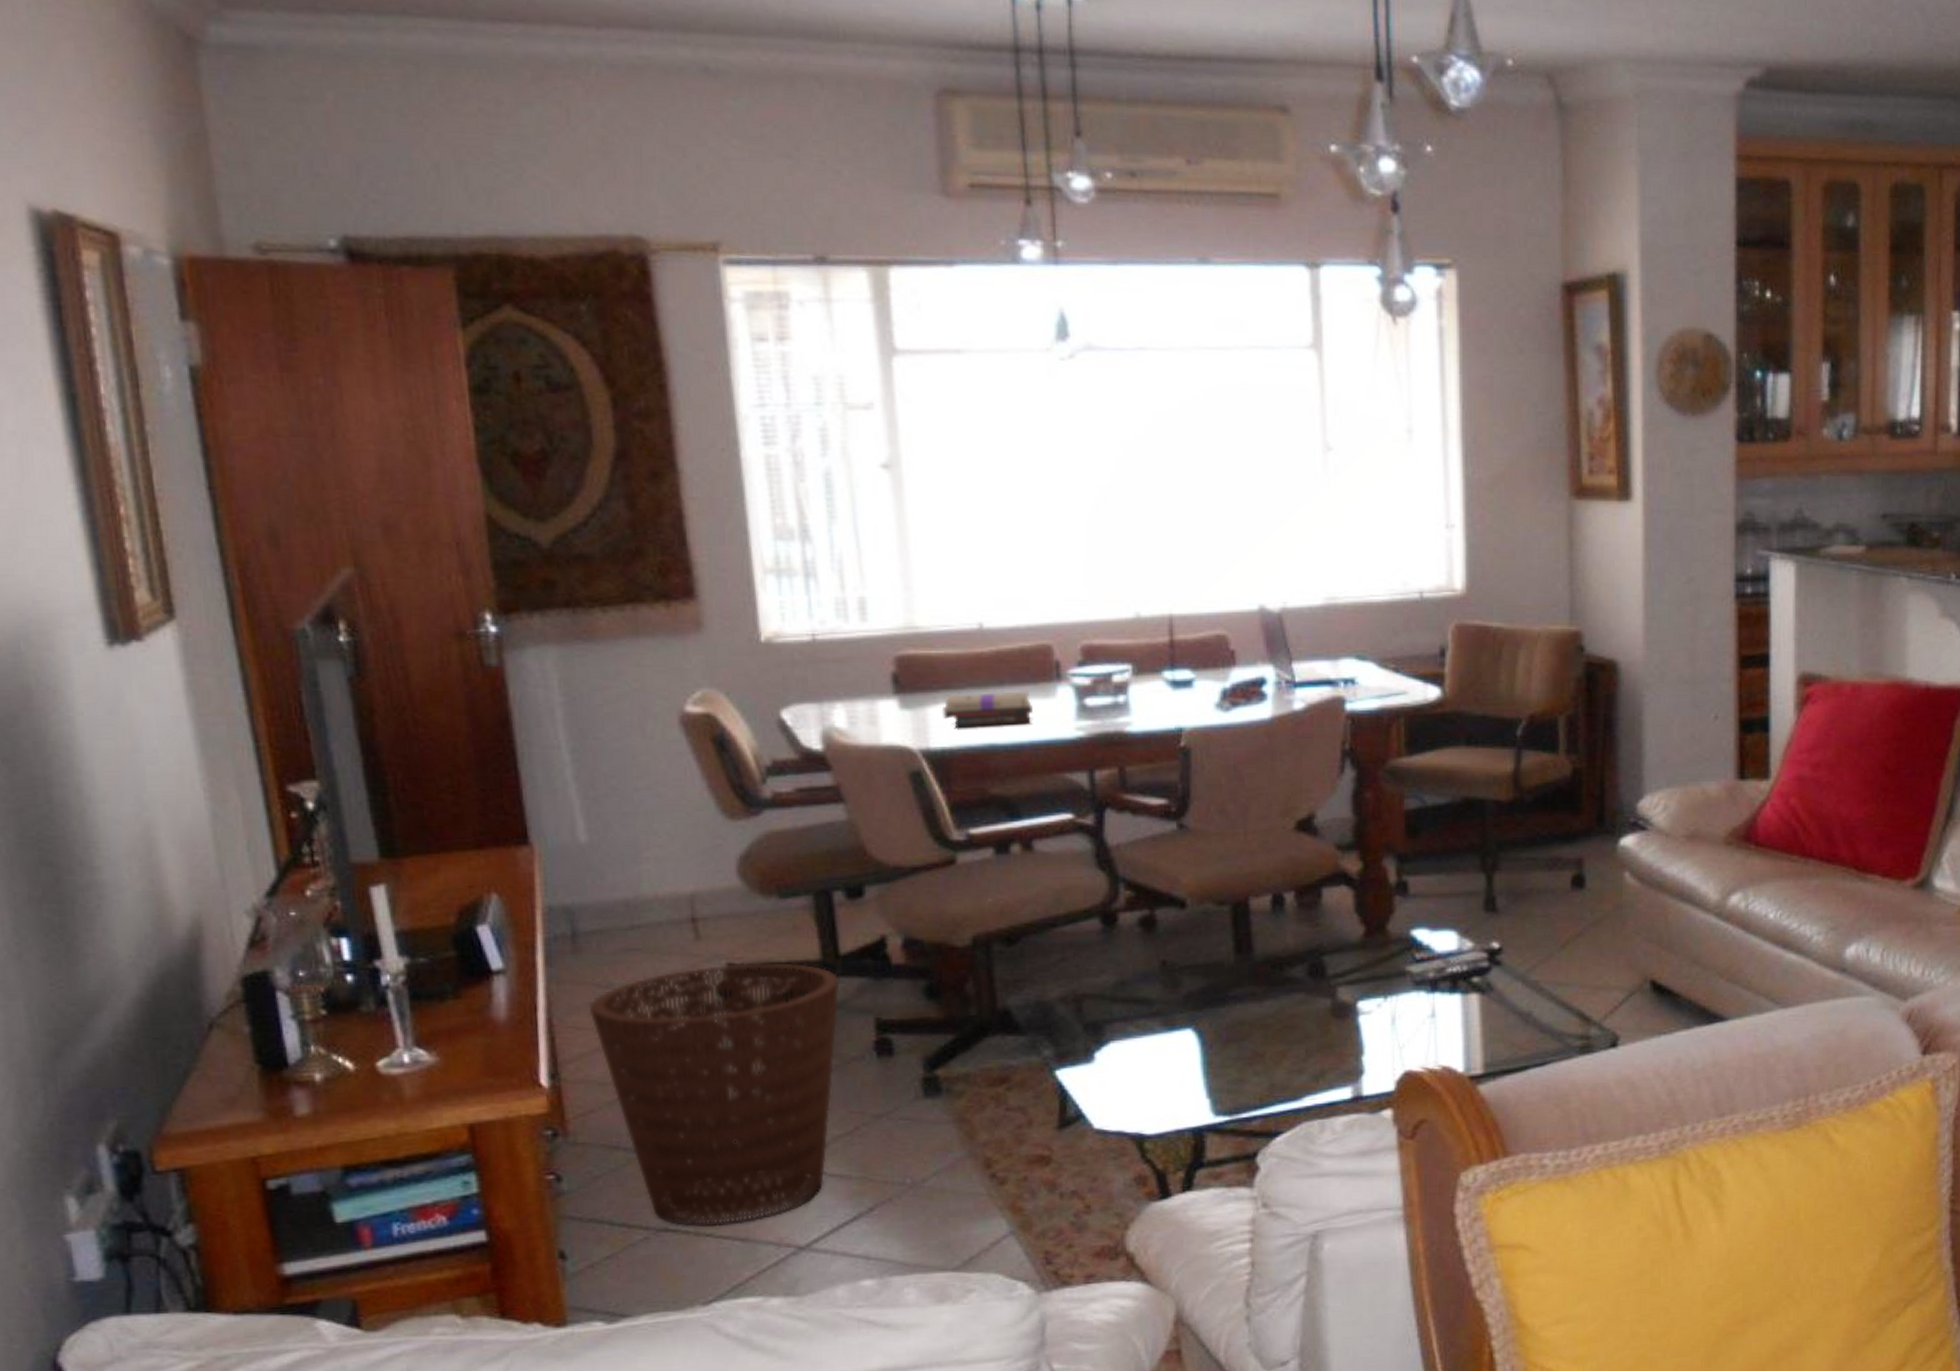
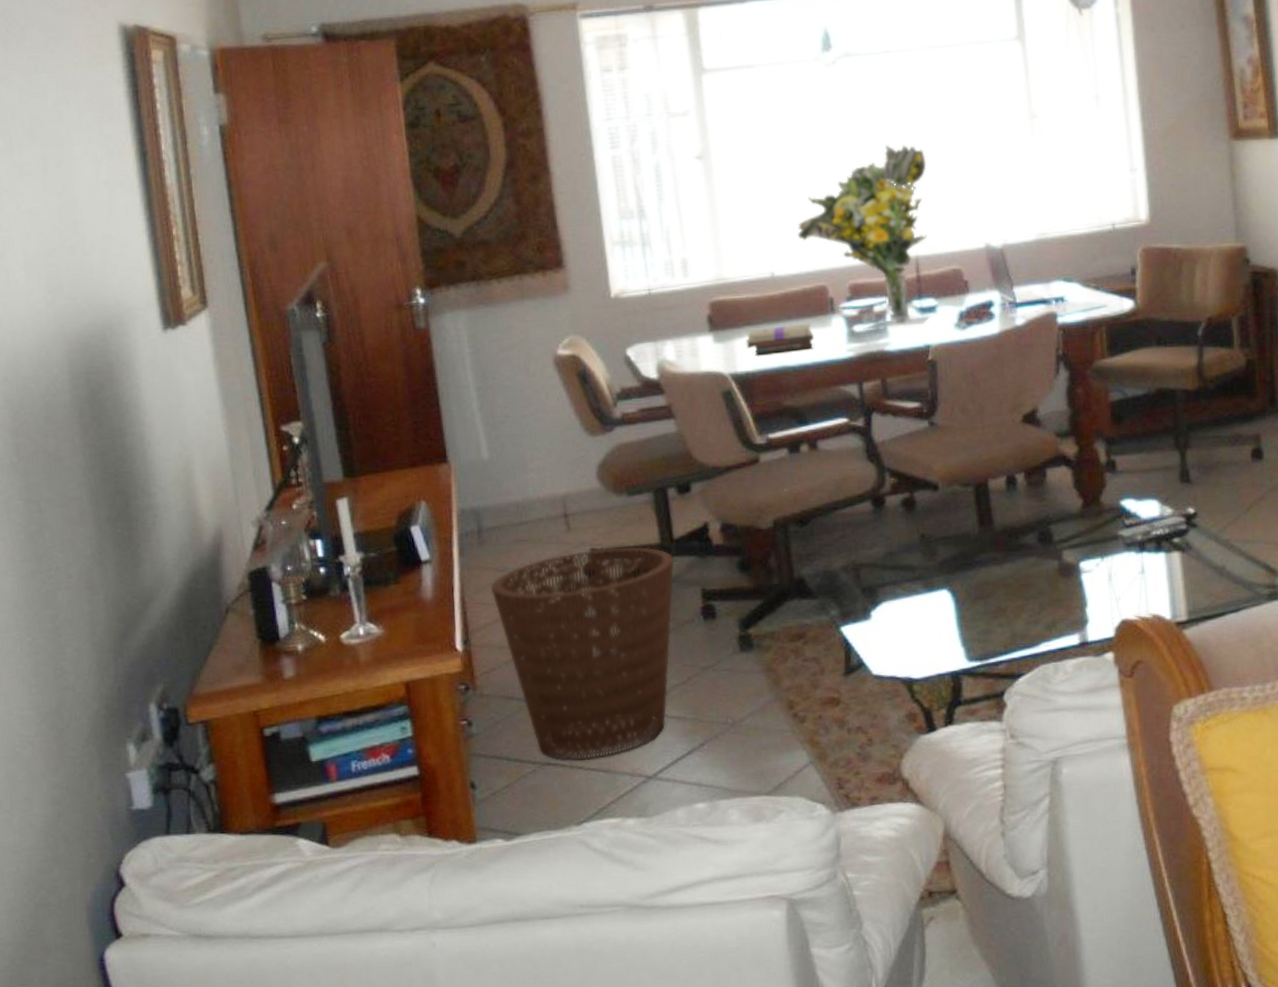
bouquet: none [1015,469,1188,704] -> present [797,144,931,330]

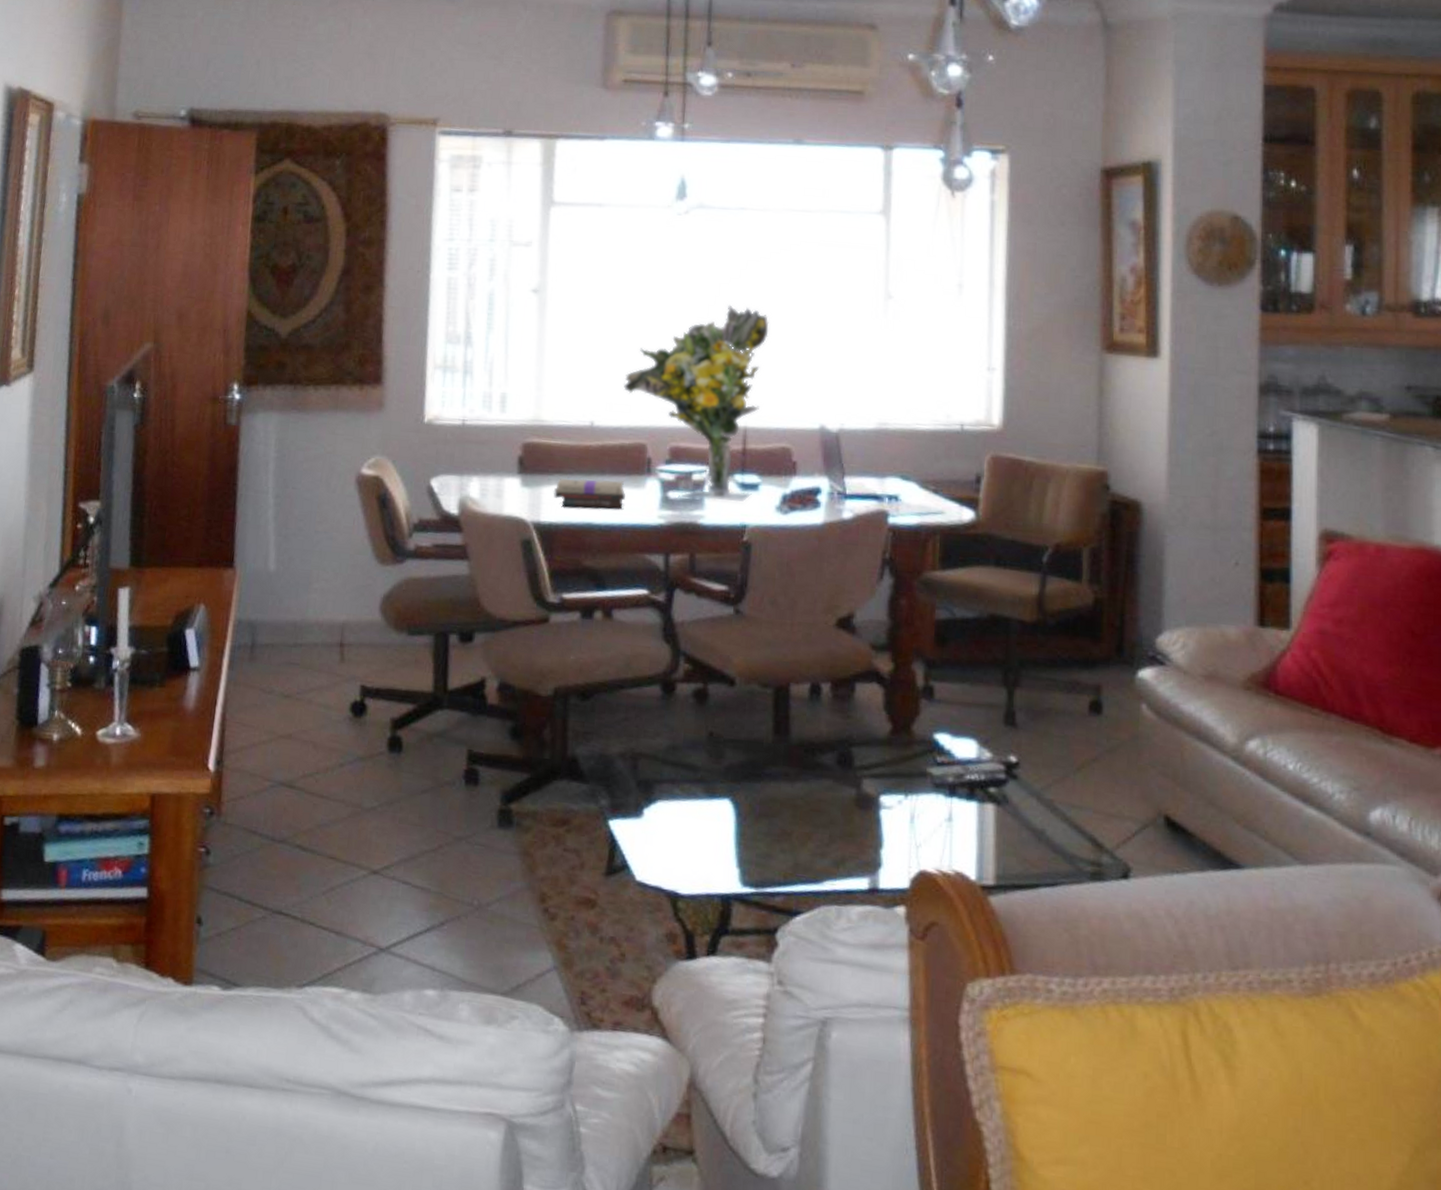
basket: present [490,546,675,761] -> none [253,685,445,919]

